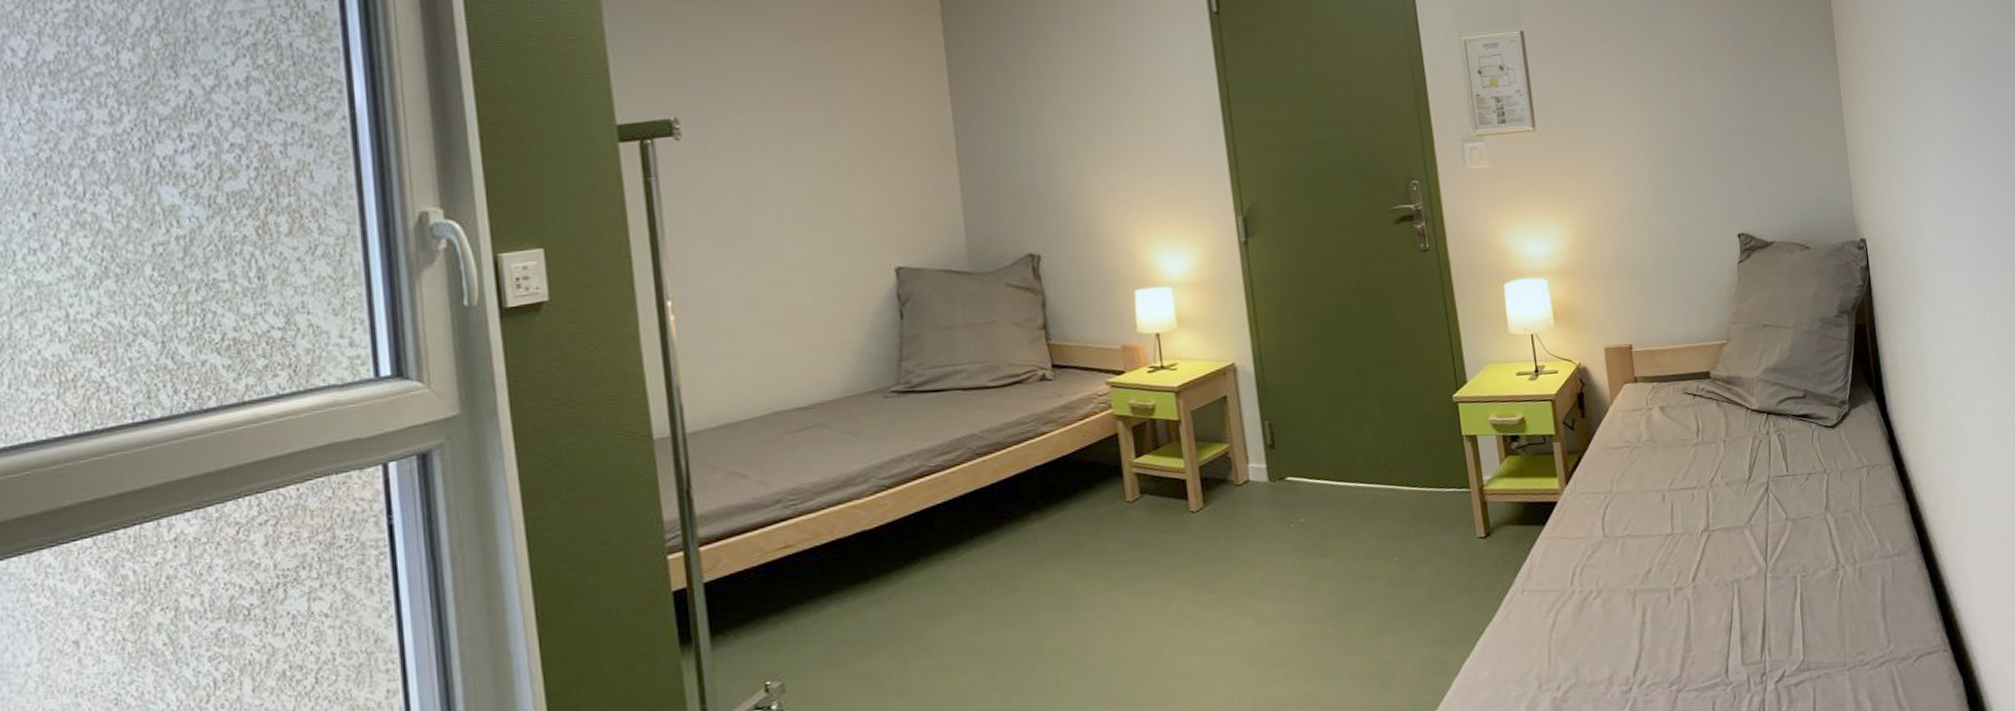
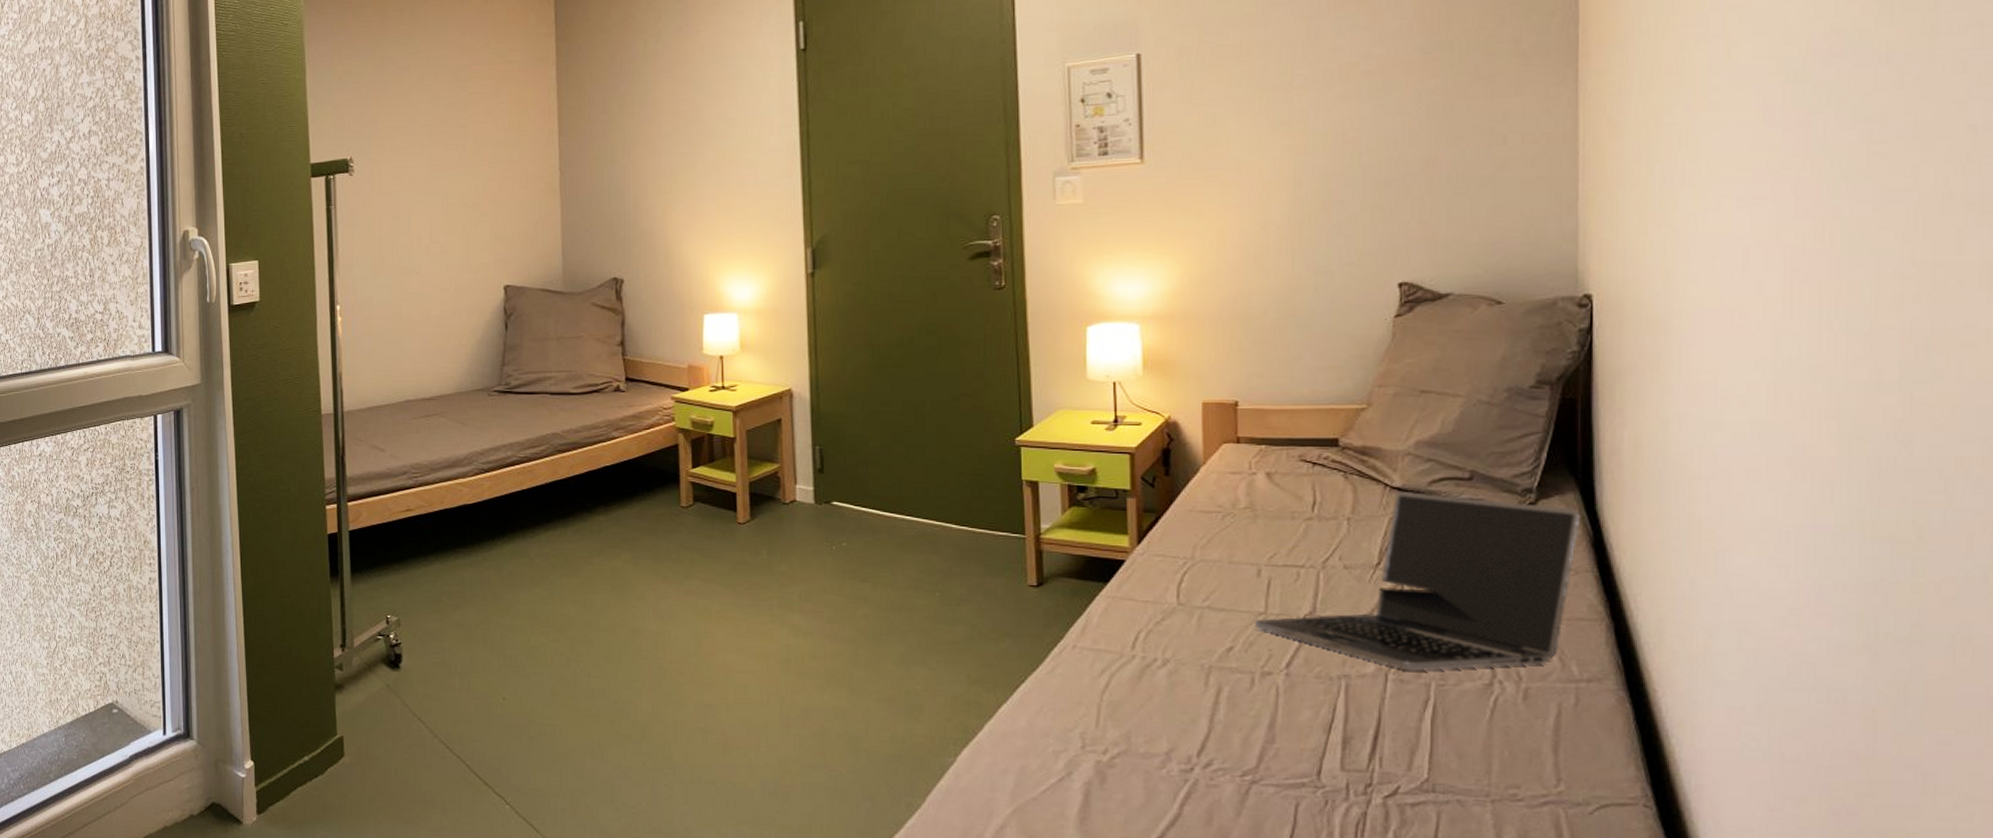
laptop: none [1665,411,1879,568] -> present [1255,490,1581,671]

